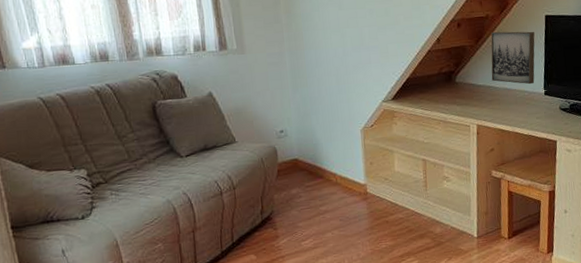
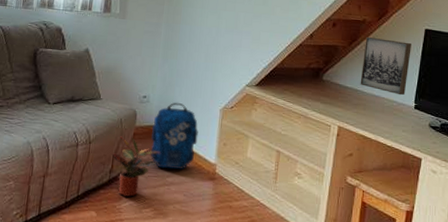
potted plant: none [259,174,309,235] -> present [111,136,160,197]
backpack: none [296,130,344,199] -> present [151,102,199,169]

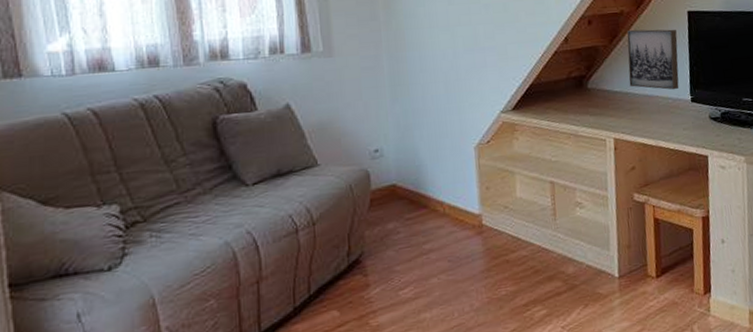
potted plant: present [111,136,160,197] -> none [346,205,410,283]
backpack: present [151,102,199,169] -> none [393,148,454,235]

